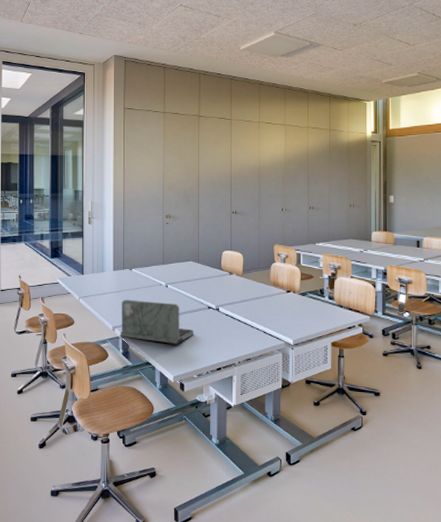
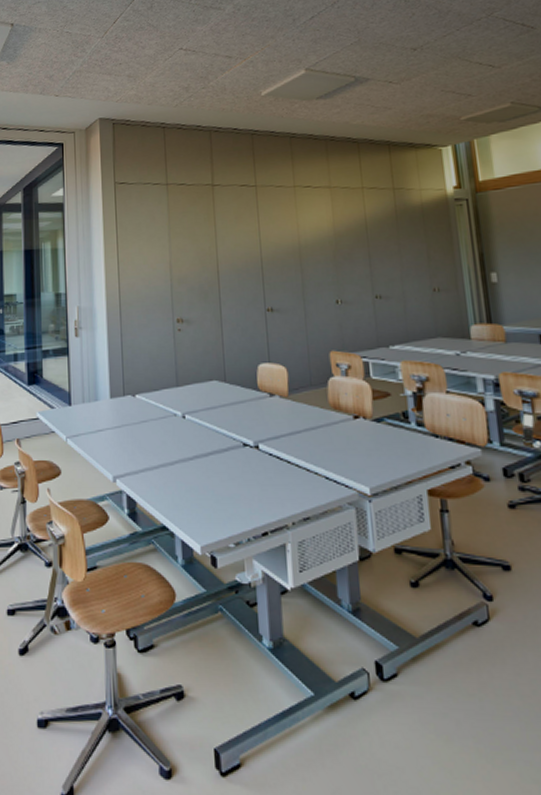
laptop: present [120,299,194,345] -> none [123,437,226,501]

